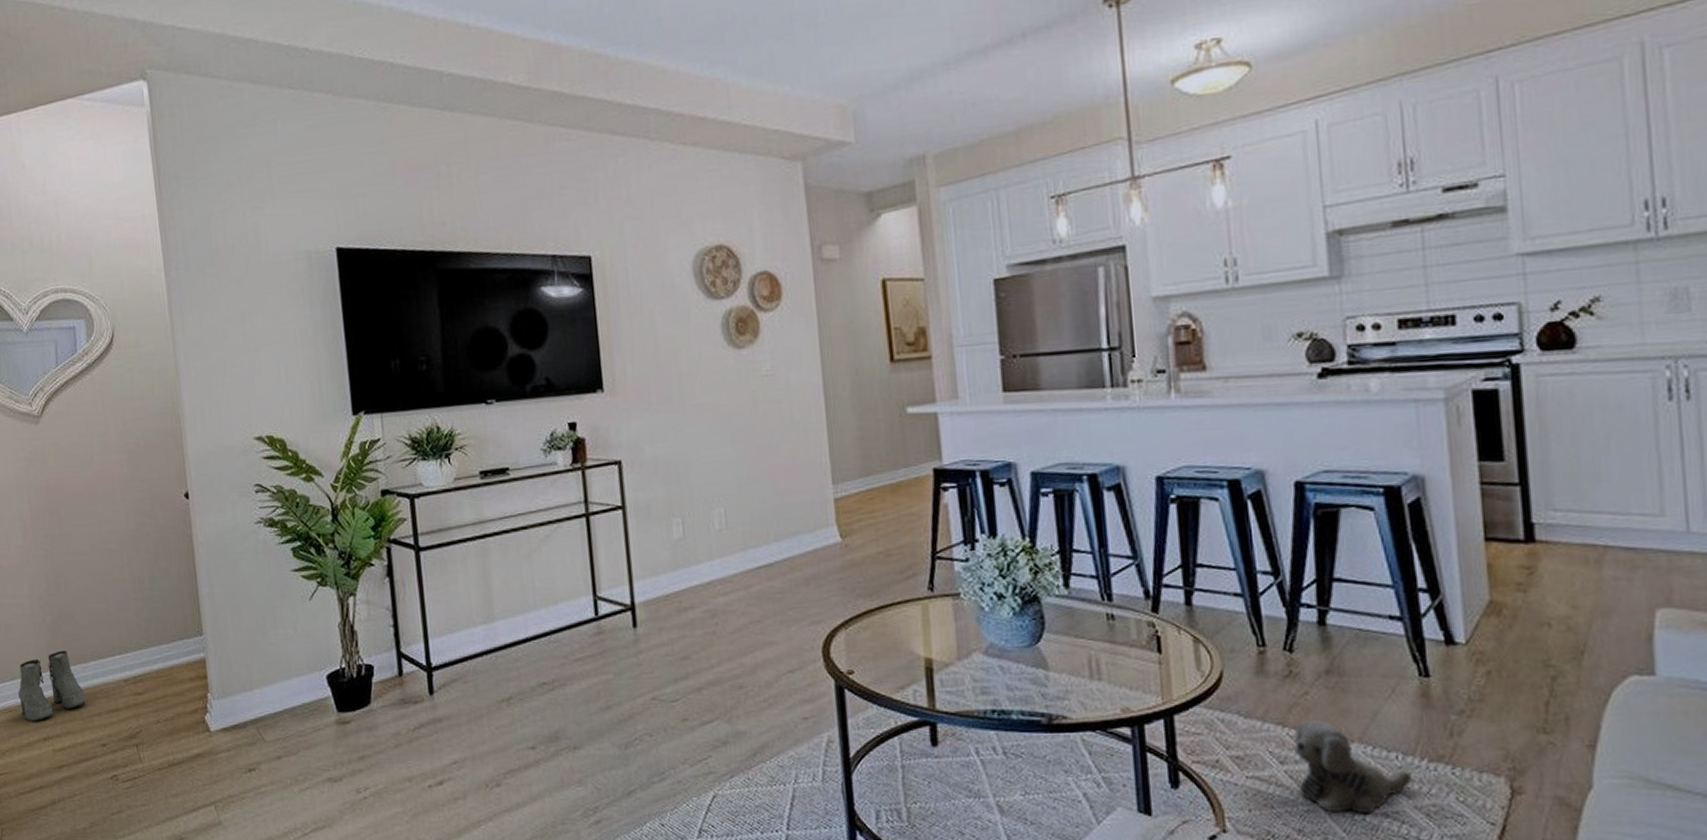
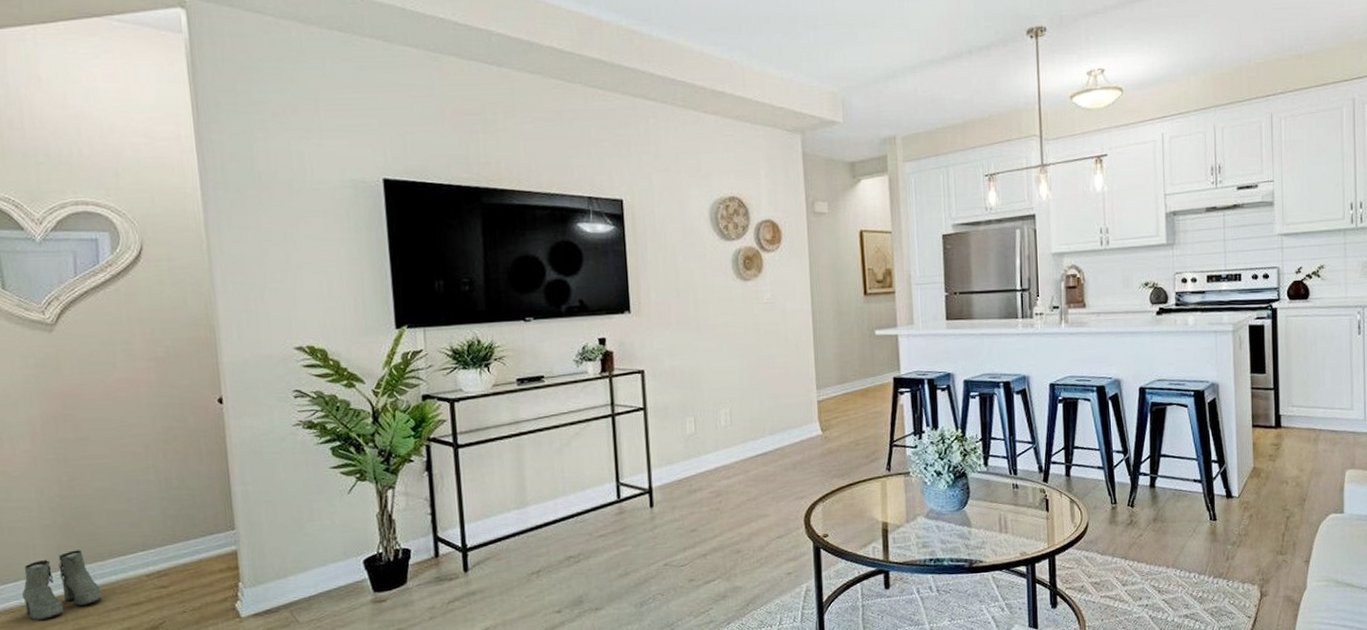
plush toy: present [1293,720,1413,814] -> none [1132,554,1204,618]

